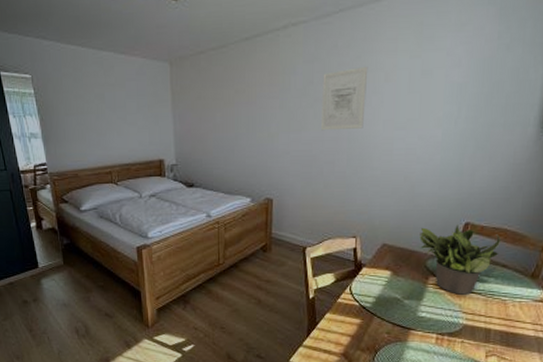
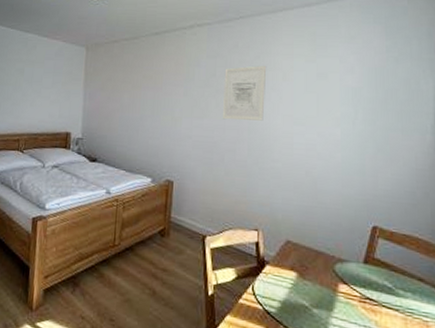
potted plant: present [419,224,501,295] -> none [325,226,414,310]

